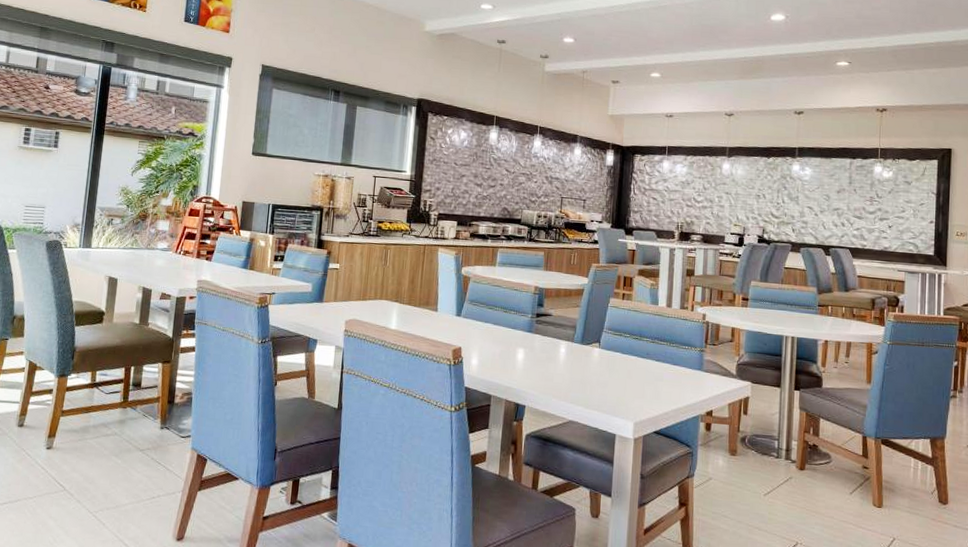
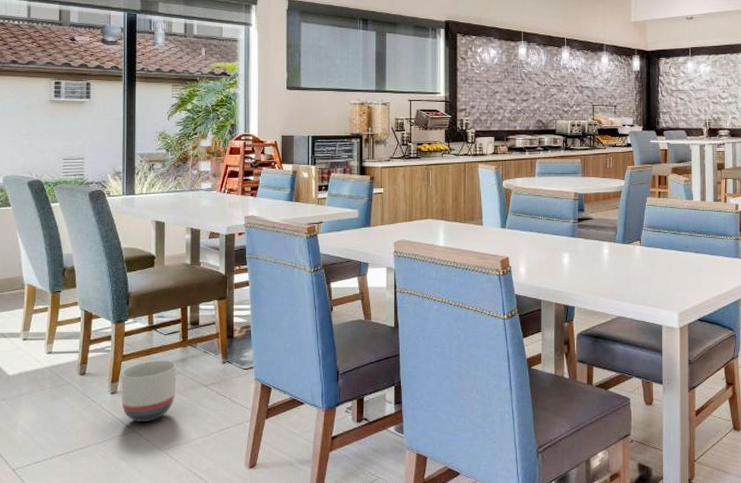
planter: none [56,418,115,482] -> present [121,360,177,423]

